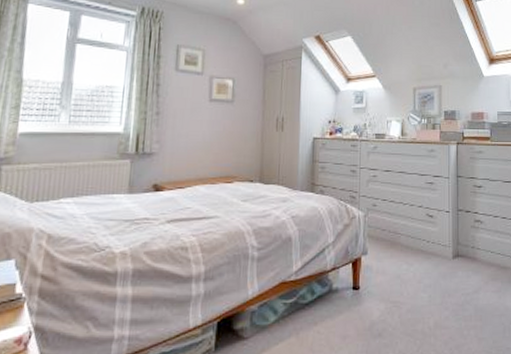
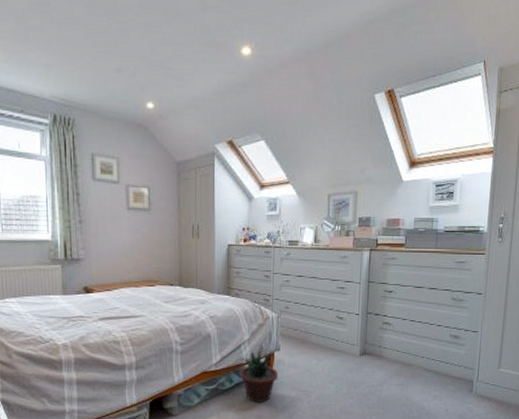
potted plant: none [317,253,366,318] -> present [234,349,279,402]

